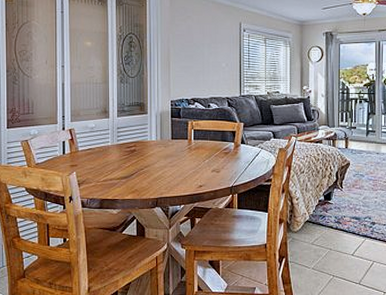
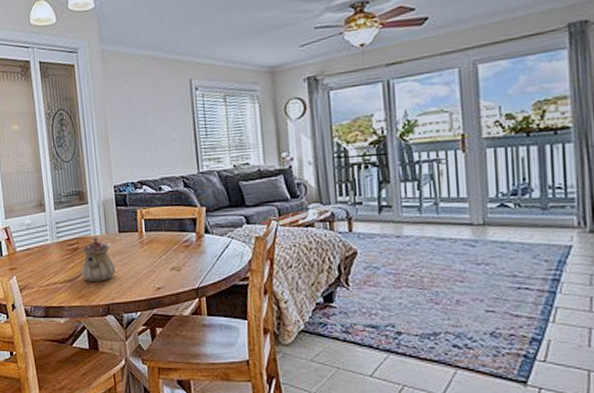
teapot: none [137,142,166,179] -> present [81,237,116,282]

